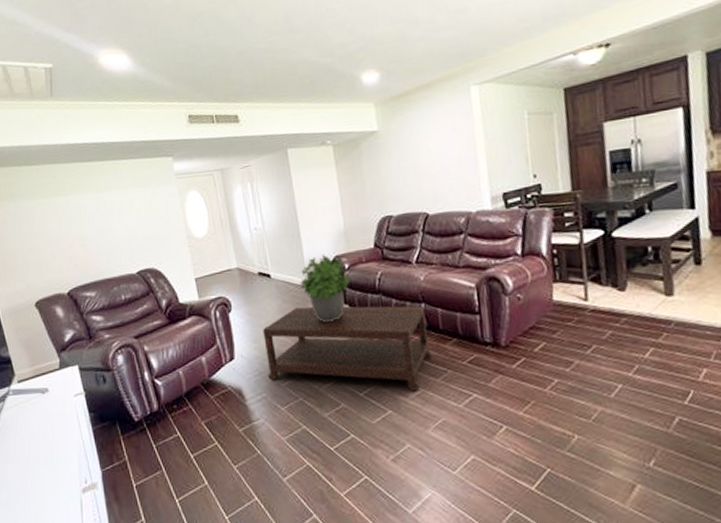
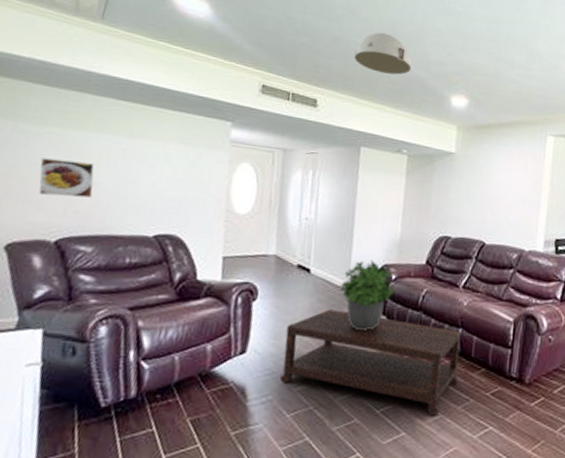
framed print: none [40,222,83,257] -> present [38,158,95,198]
ceiling light: none [260,30,317,72] -> present [354,32,412,75]

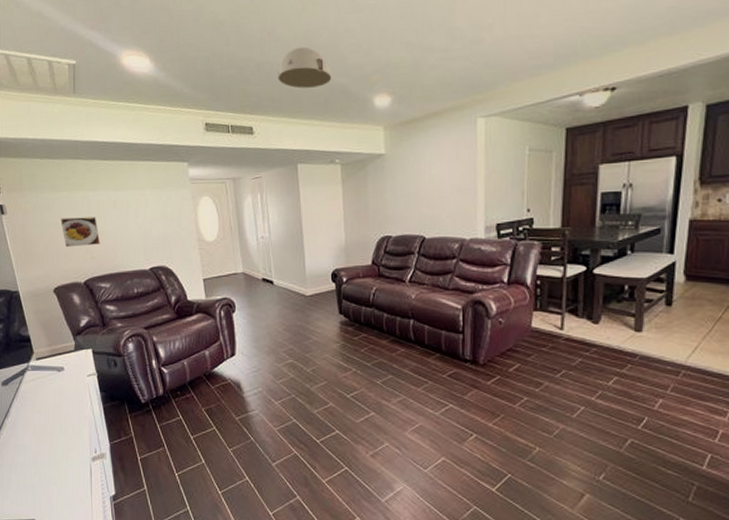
coffee table: present [280,309,462,416] -> none [263,313,416,397]
potted plant: present [339,260,394,330] -> none [299,266,347,328]

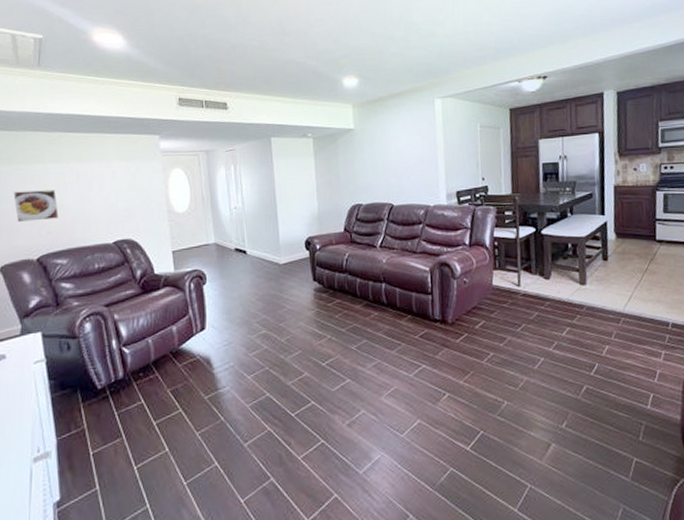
ceiling light: present [277,46,332,89] -> none [252,32,304,69]

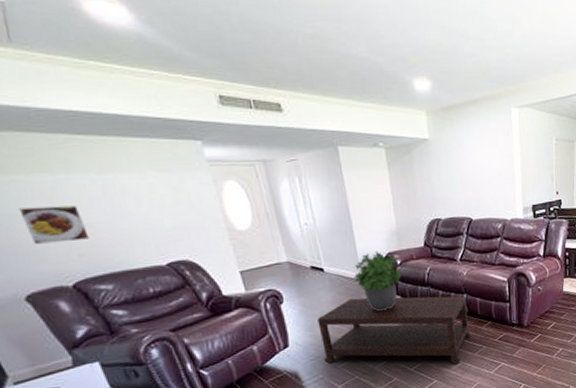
coffee table: none [235,282,389,362] -> present [317,296,471,364]
potted plant: none [273,235,320,297] -> present [353,251,402,311]

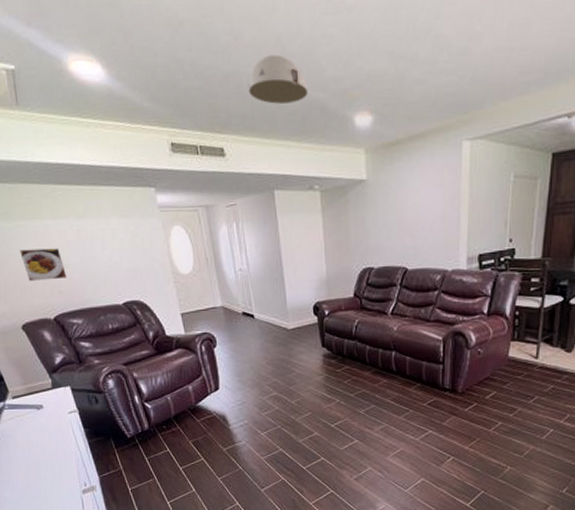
ceiling light: none [304,17,367,64] -> present [248,54,308,104]
coffee table: present [317,296,471,364] -> none [246,347,397,426]
potted plant: present [353,251,402,311] -> none [281,299,329,362]

